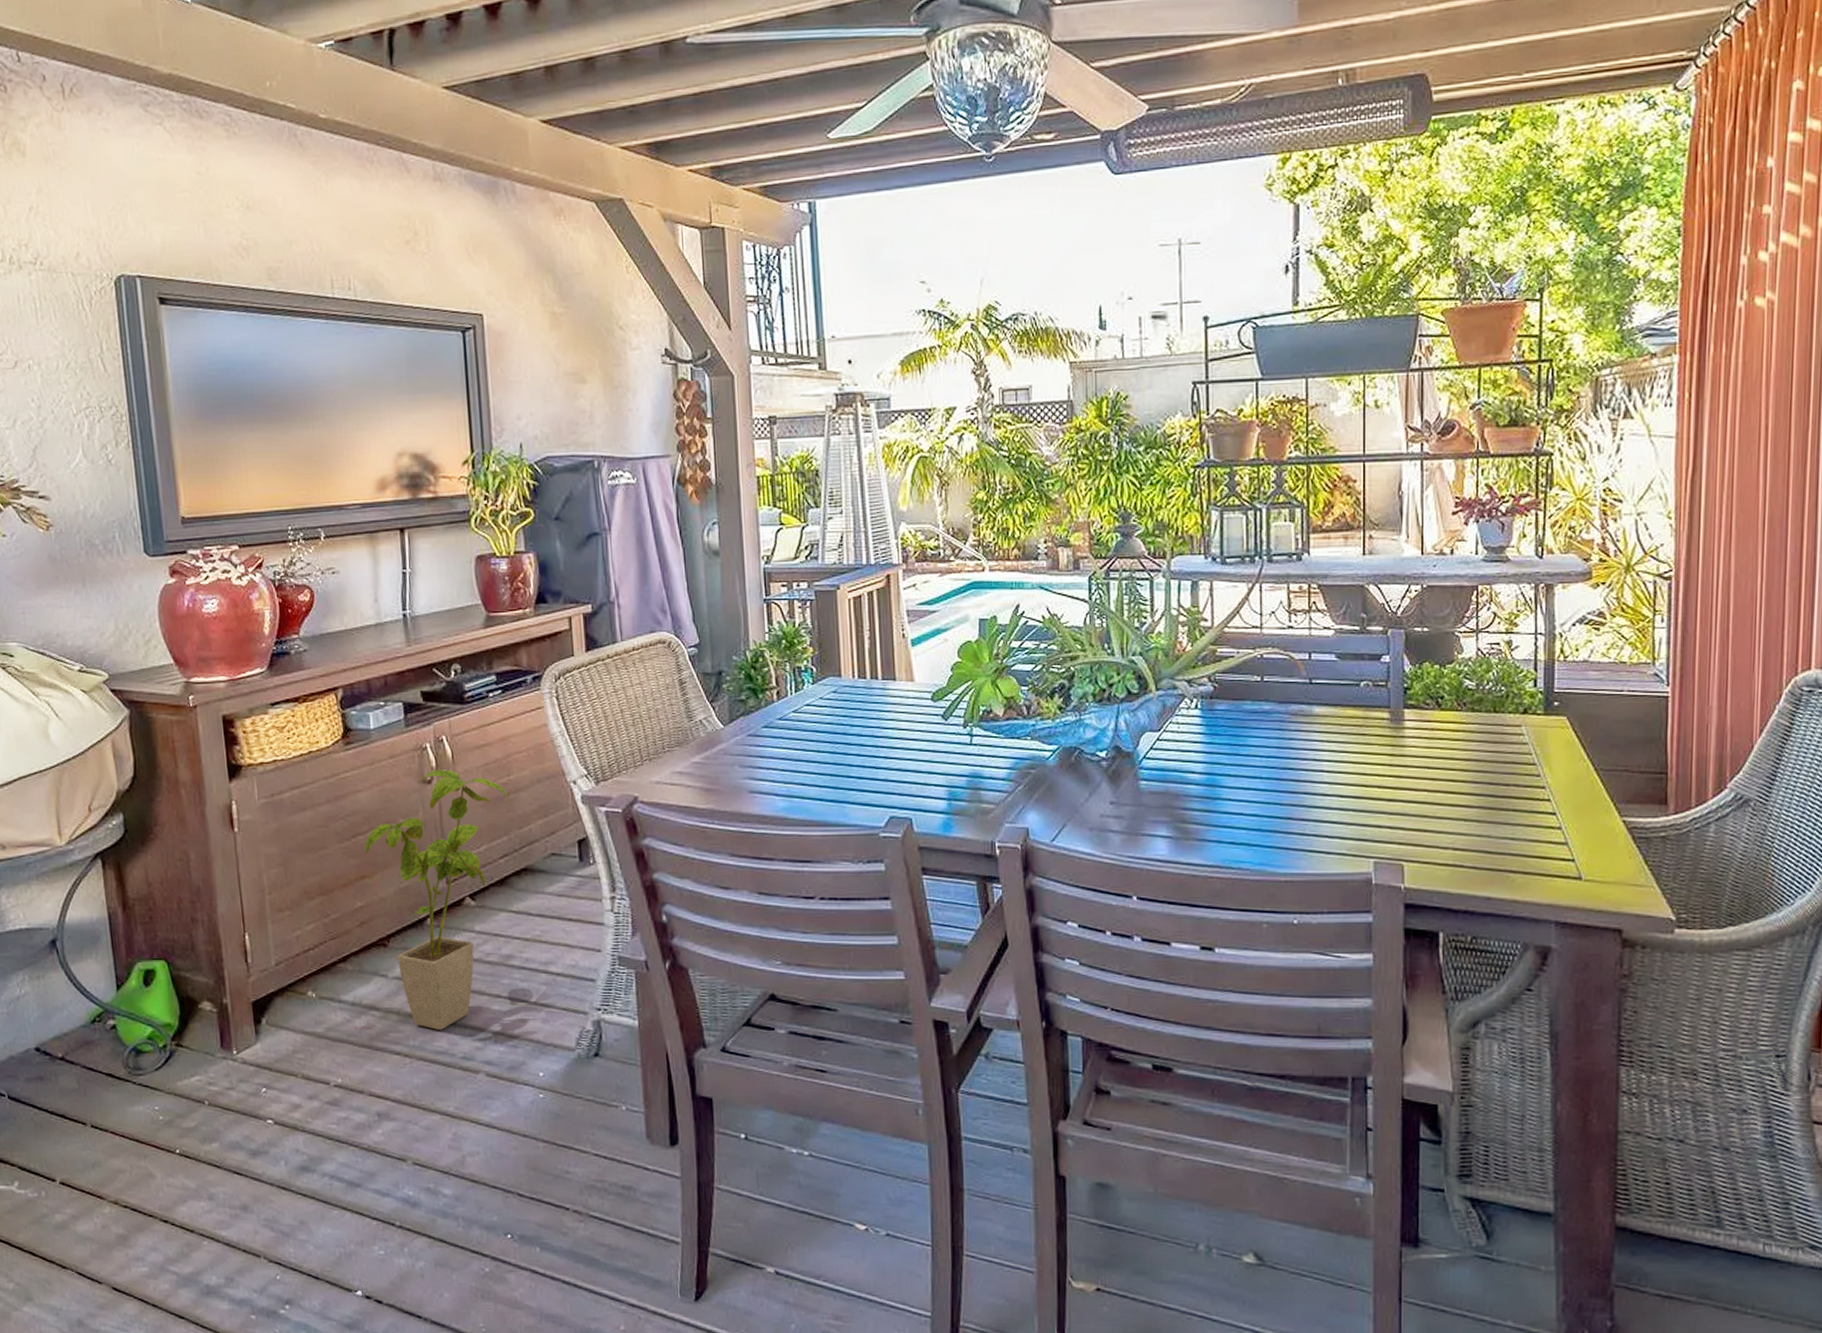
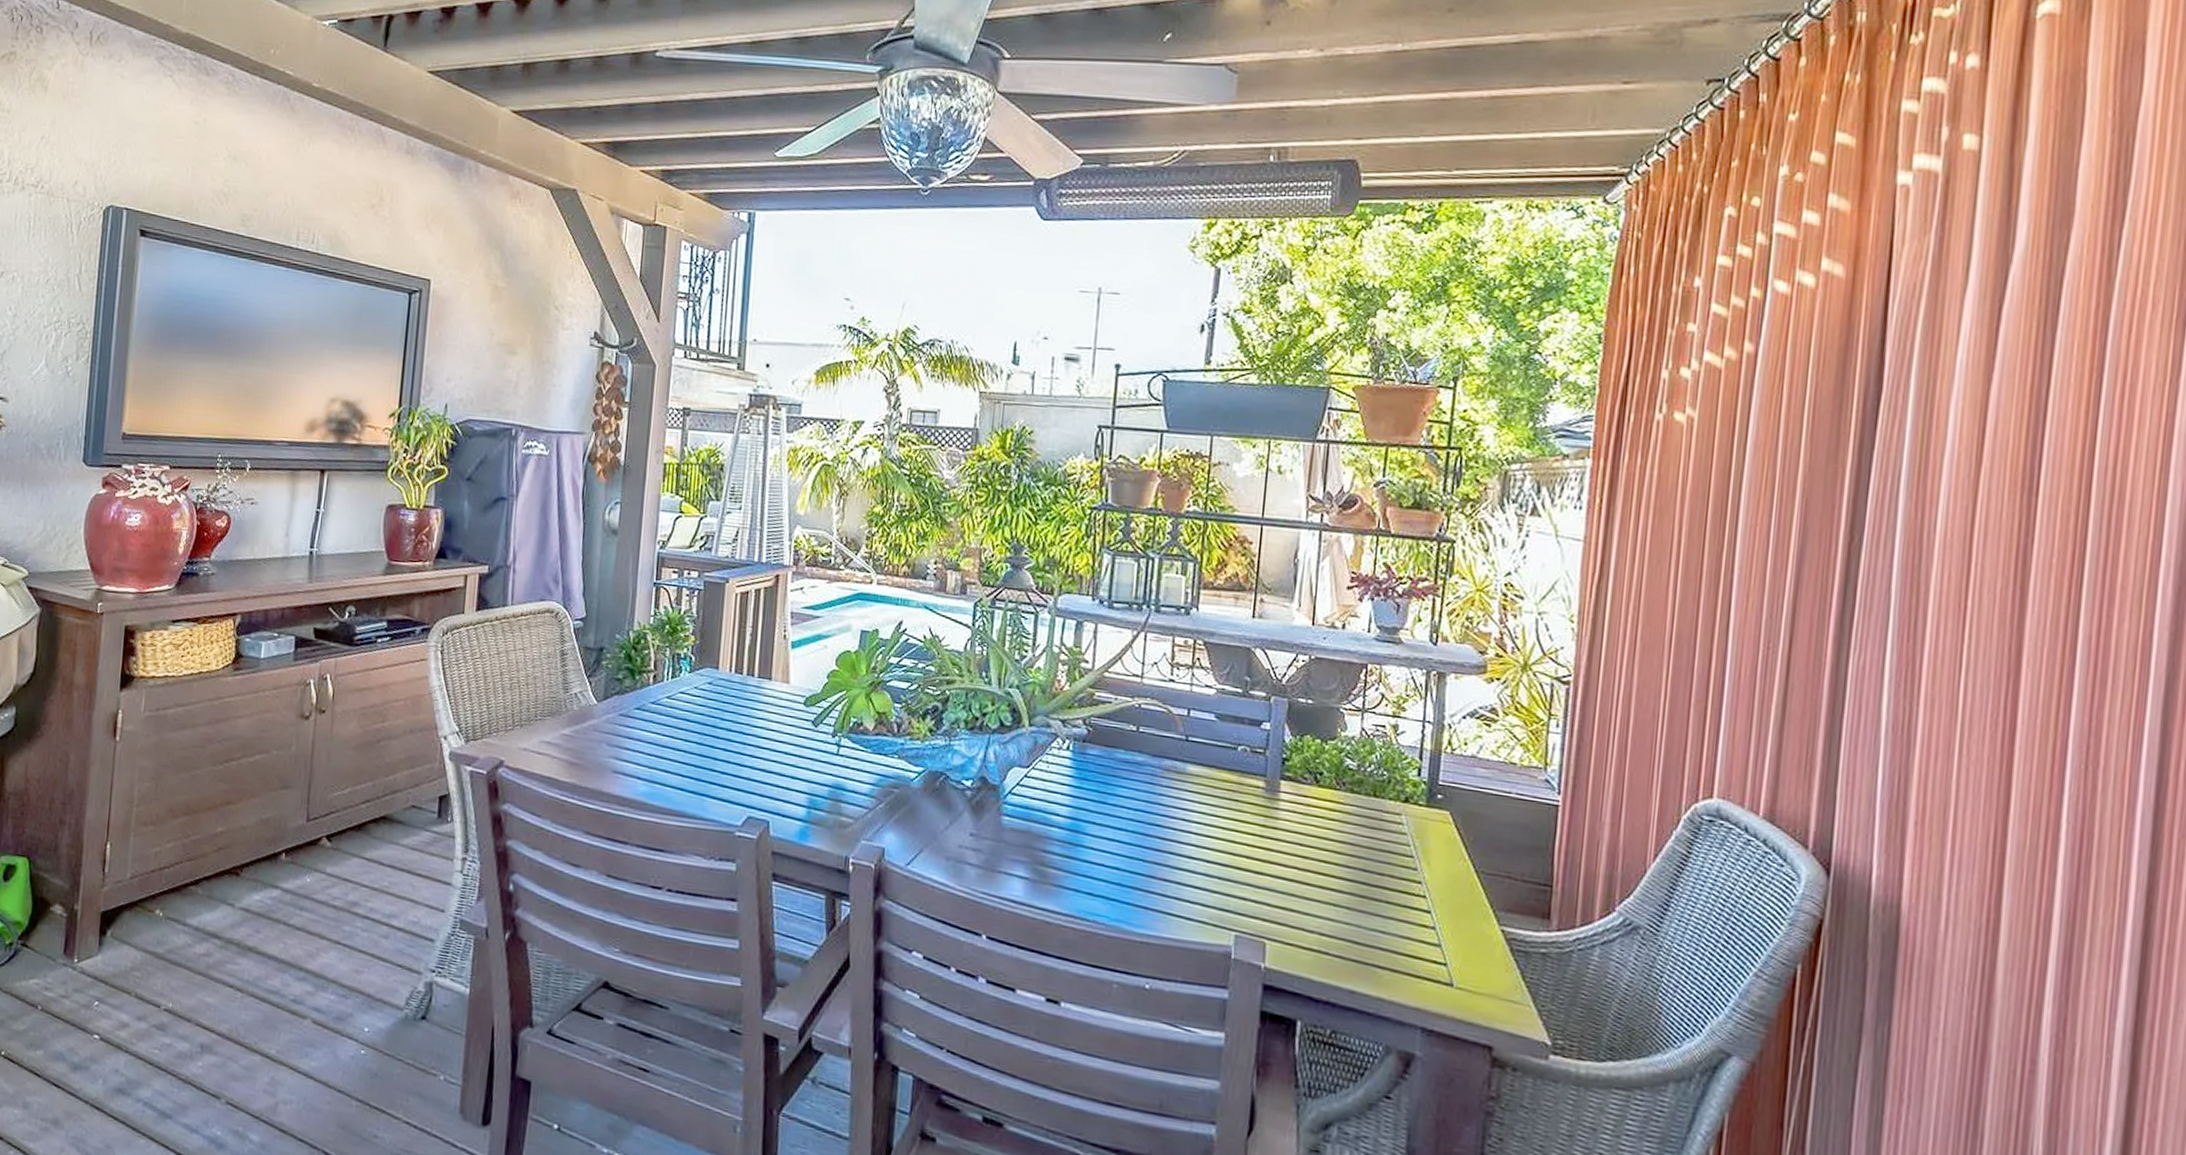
house plant: present [364,769,511,1030] -> none [234,706,382,969]

